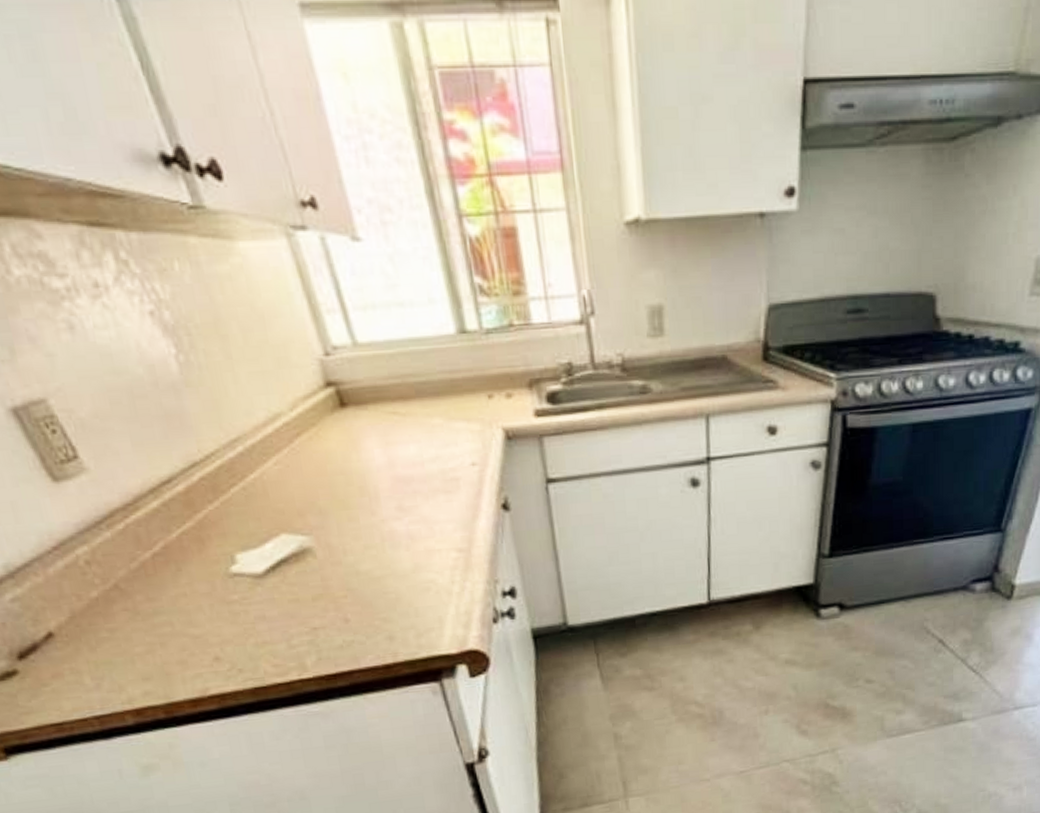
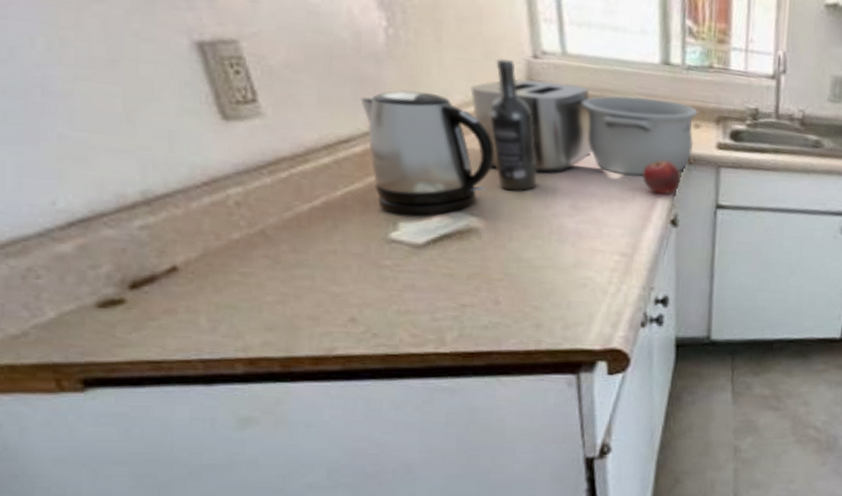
kettle: none [170,414,312,547] -> present [360,90,495,216]
toaster: none [271,376,406,482] -> present [470,78,592,173]
wine bottle: none [289,362,359,503] -> present [488,57,538,192]
cooking pot: none [383,372,510,465] -> present [580,95,698,177]
fruit: none [462,440,504,478] -> present [642,160,682,194]

